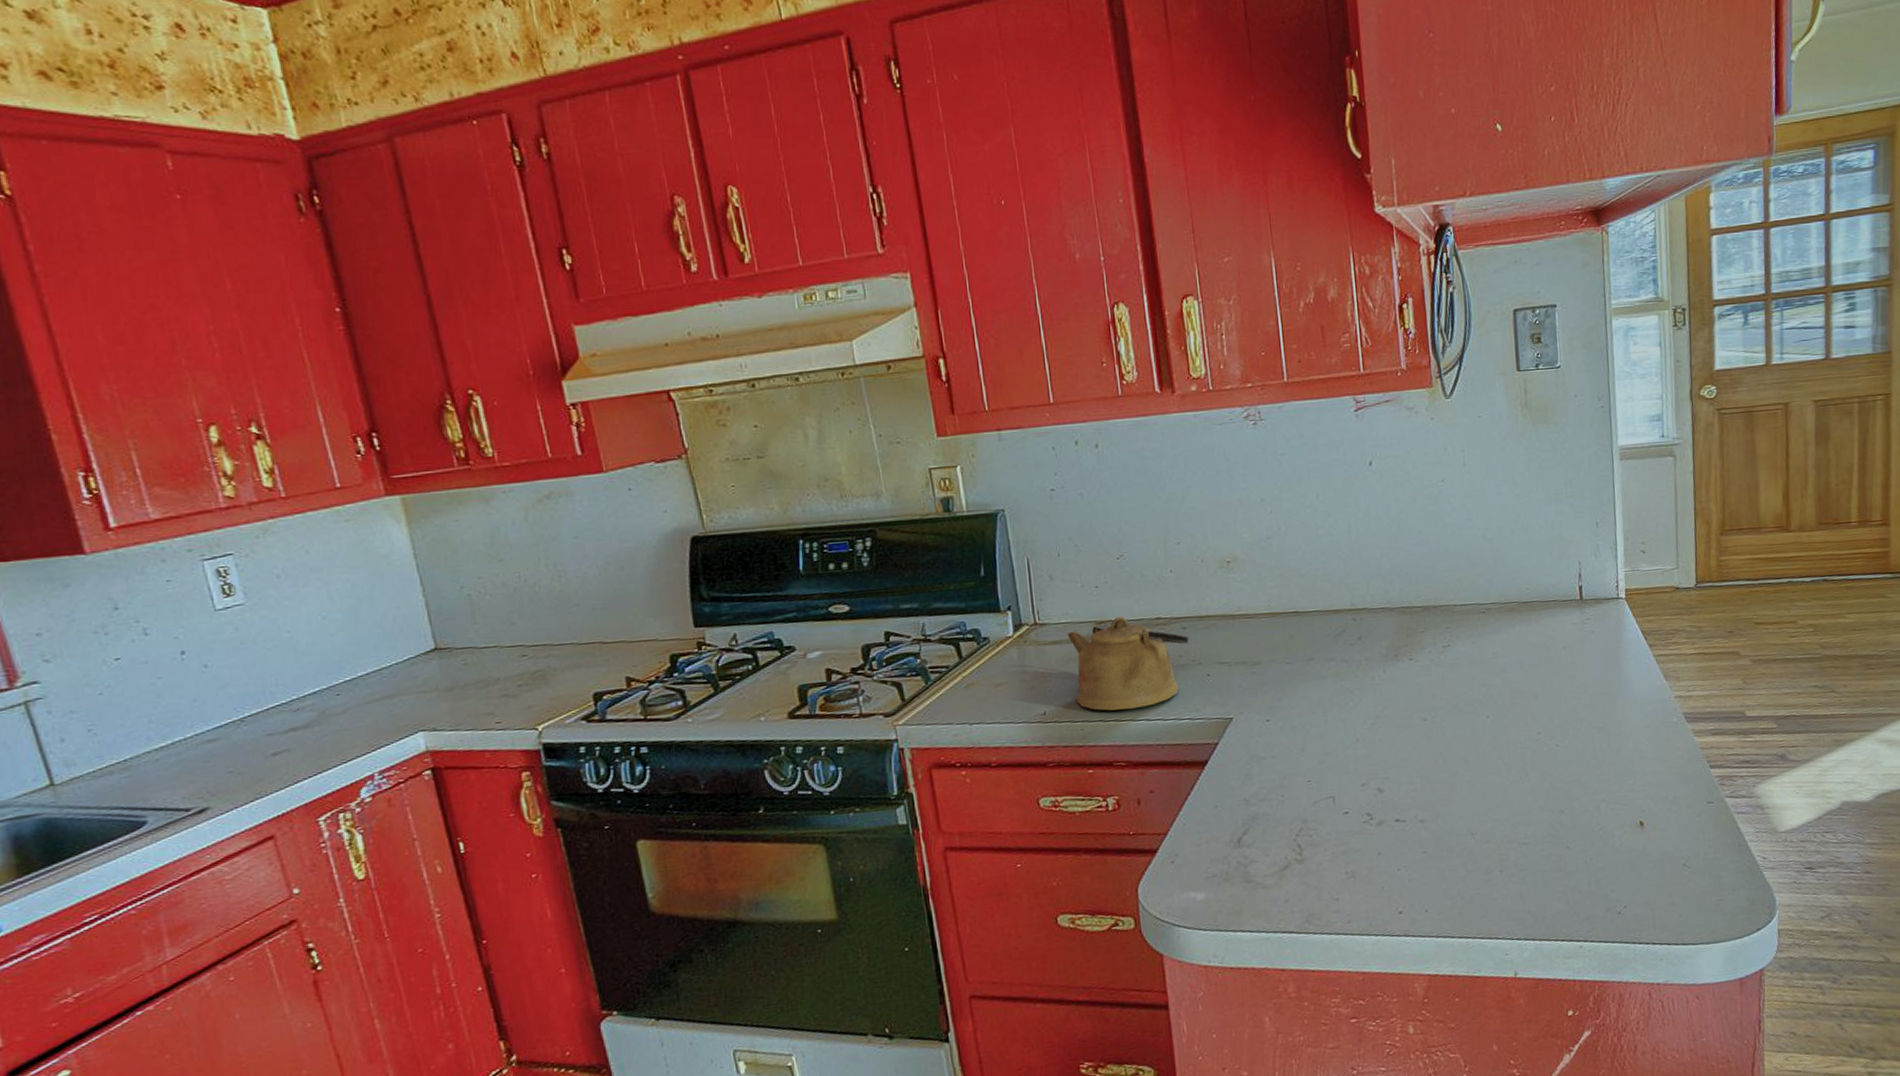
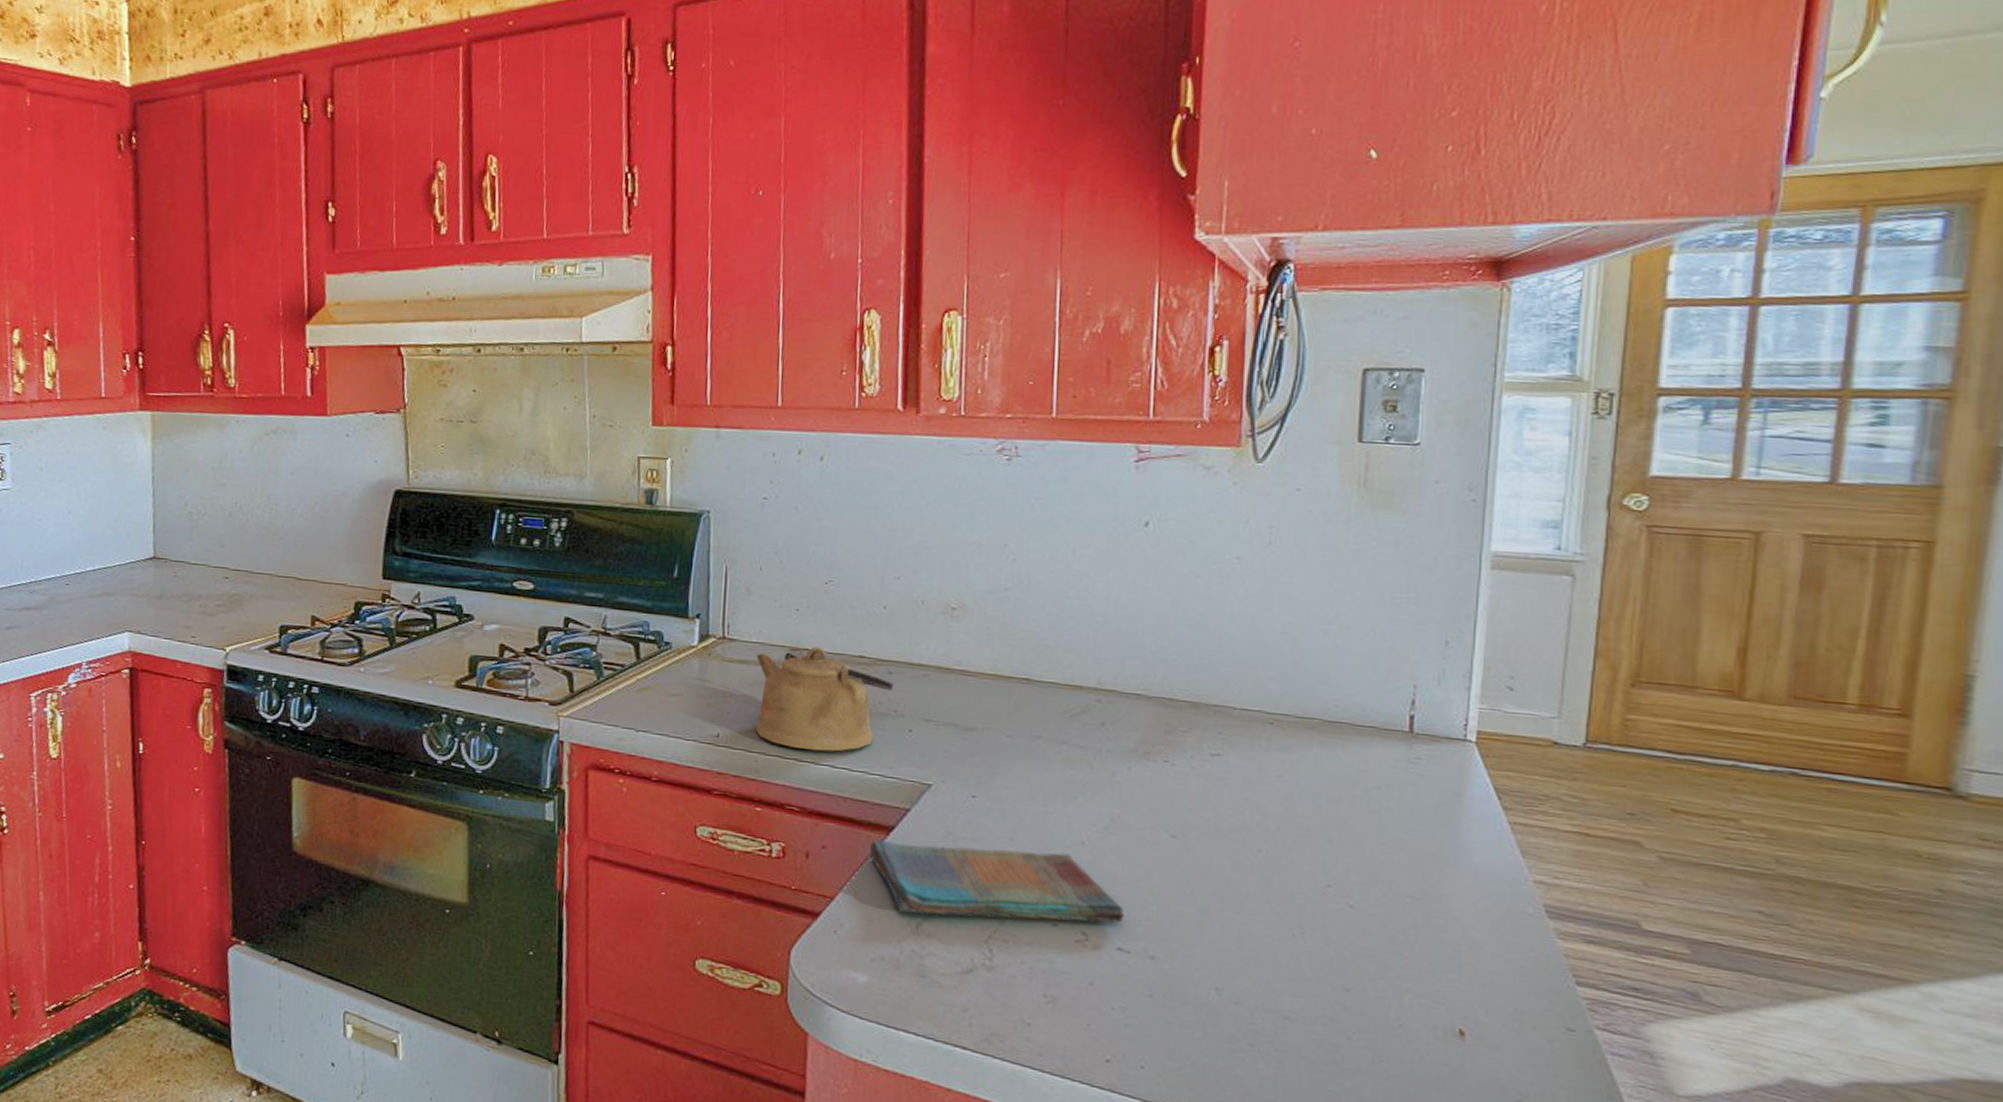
dish towel: none [1189,752,1397,832] -> present [869,839,1125,924]

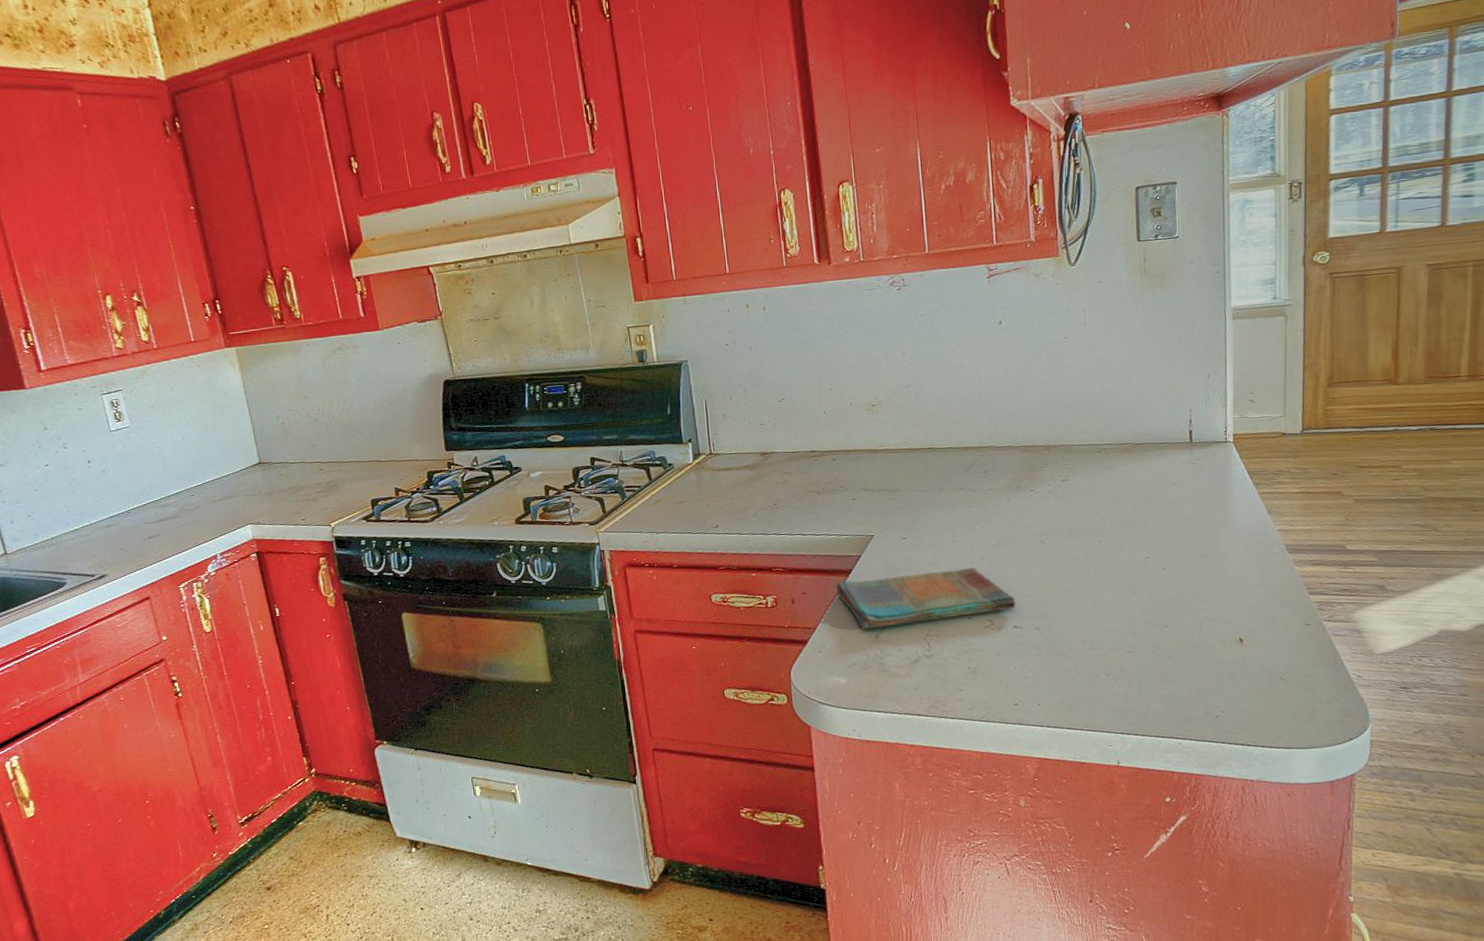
kettle: present [755,647,894,752] -> none [736,449,838,526]

